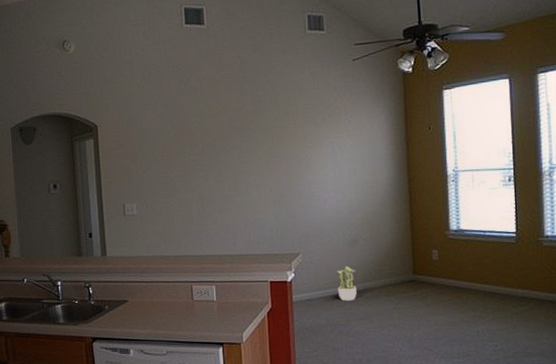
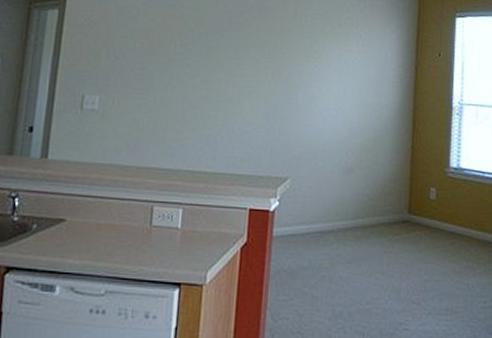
potted plant: present [336,265,357,301] -> none [325,197,348,240]

